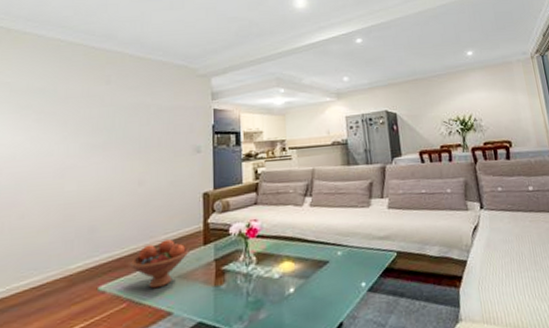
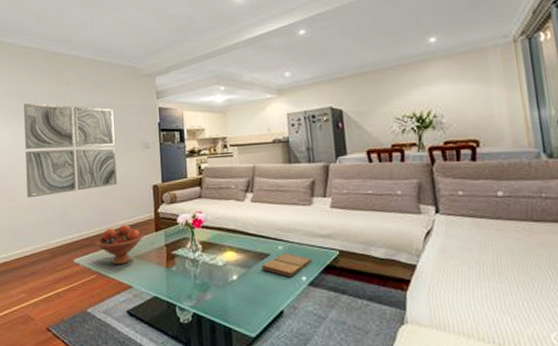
wall art: none [42,102,161,214] -> present [24,103,117,198]
book: none [320,258,371,285] -> present [261,253,312,278]

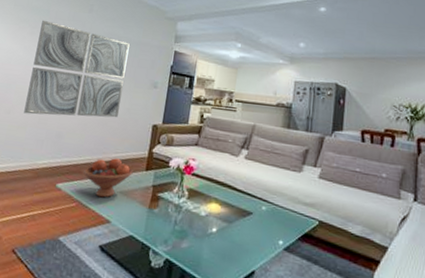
book: present [261,253,312,278] -> none [242,214,292,239]

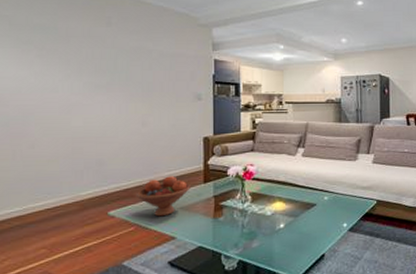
wall art: present [24,20,130,118] -> none [51,39,163,146]

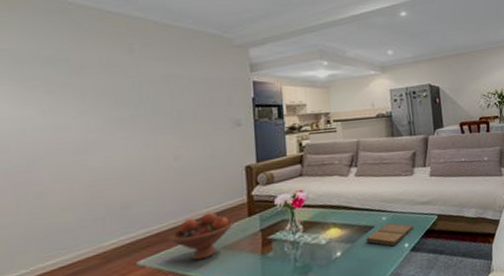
book: none [307,203,353,225] -> present [365,223,414,246]

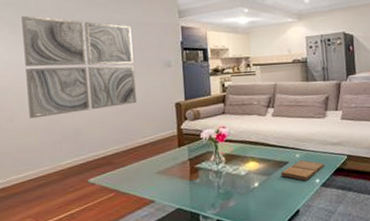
wall art: none [61,72,199,193] -> present [21,15,136,119]
fruit bowl: present [171,212,234,261] -> none [114,142,166,182]

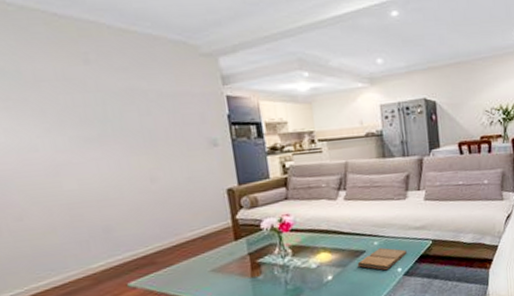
wall art: present [21,15,136,119] -> none [15,86,178,215]

